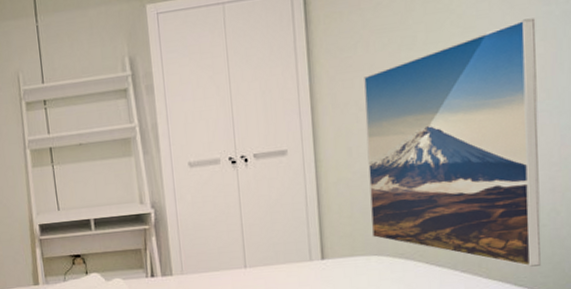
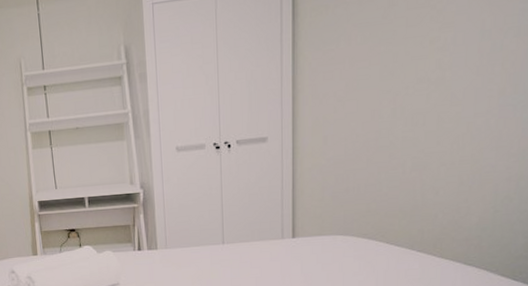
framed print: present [364,18,541,267] -> none [339,15,512,248]

